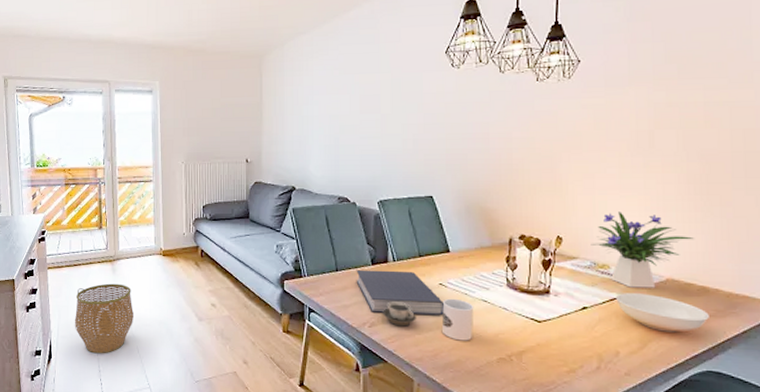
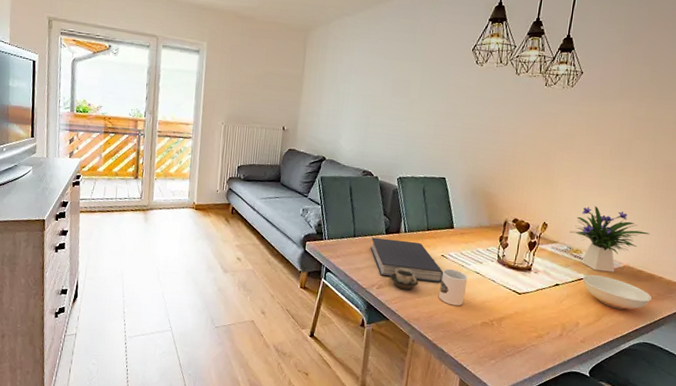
basket: present [74,283,135,354] -> none [102,231,163,297]

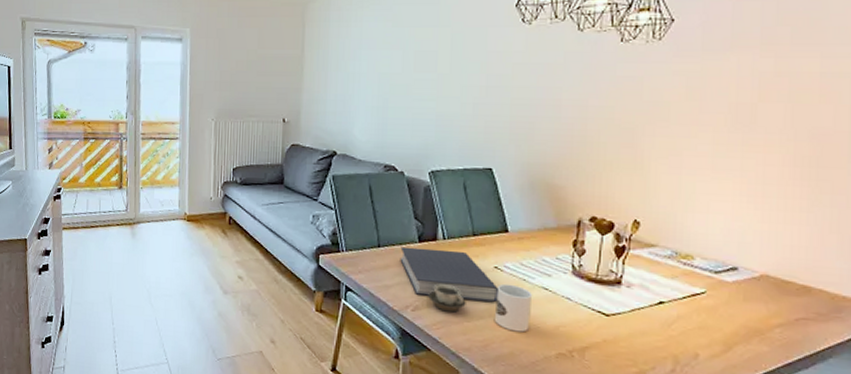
flower arrangement: present [569,206,650,273] -> none [673,195,796,285]
bowl: present [583,274,652,310] -> none [699,288,808,336]

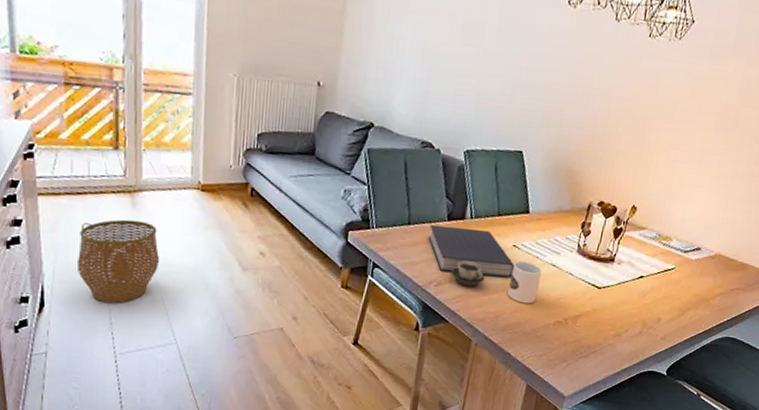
basket: none [89,248,154,324] -> present [76,219,160,304]

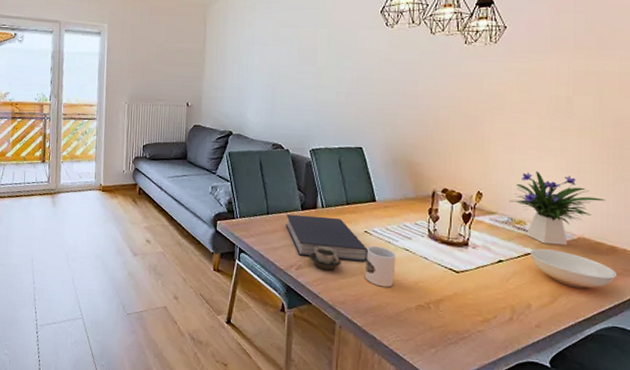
basket: present [76,219,160,304] -> none [12,215,72,283]
flower arrangement: none [660,186,747,262] -> present [509,171,605,246]
bowl: none [669,264,740,303] -> present [530,248,616,289]

